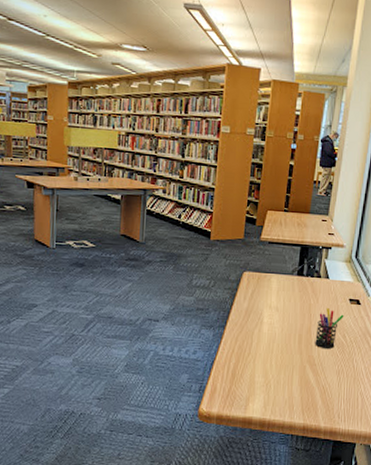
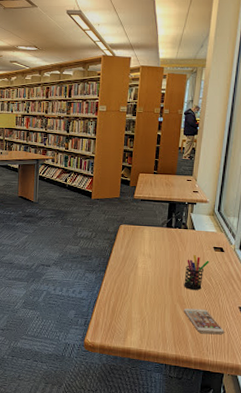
smartphone: none [313,370,358,399] -> present [183,308,225,334]

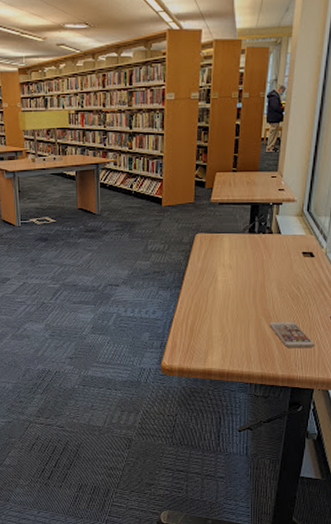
pen holder: present [184,255,209,290] -> none [269,263,297,301]

